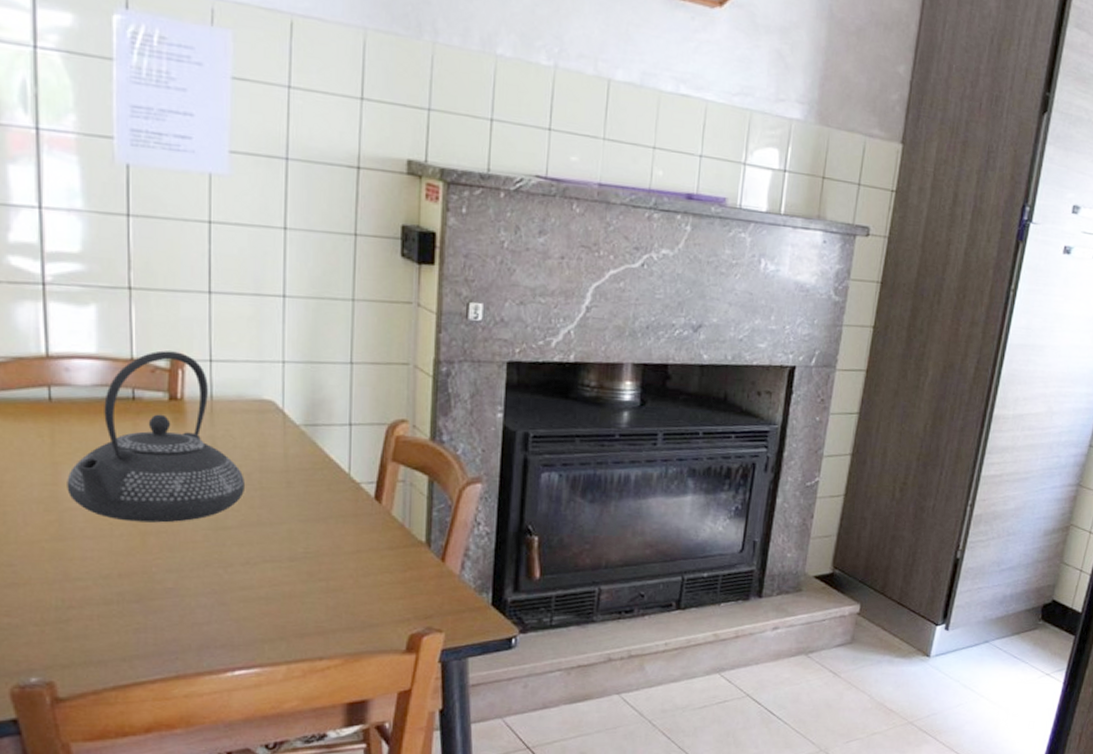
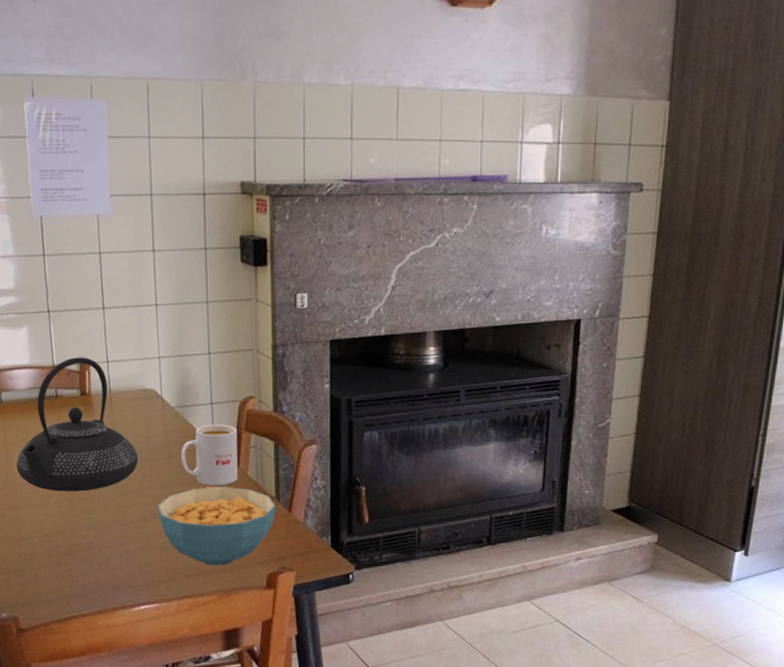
cereal bowl: none [267,526,426,624] -> present [157,486,277,566]
mug: none [305,450,382,526] -> present [181,424,238,485]

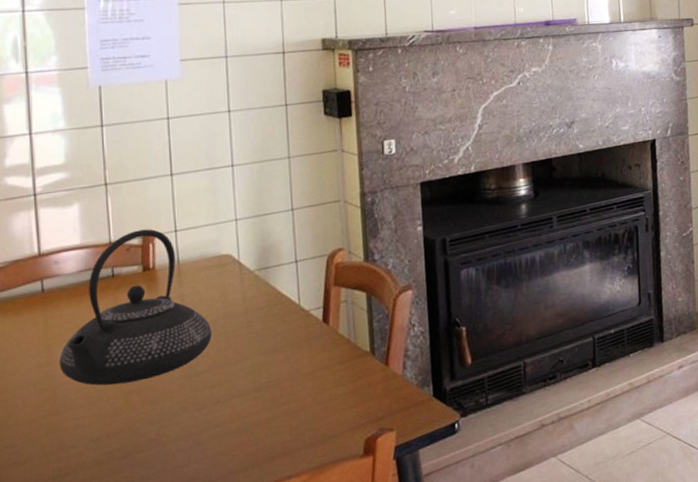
cereal bowl: present [157,486,277,566] -> none [235,347,372,442]
mug: present [181,424,238,485] -> none [262,281,328,351]

